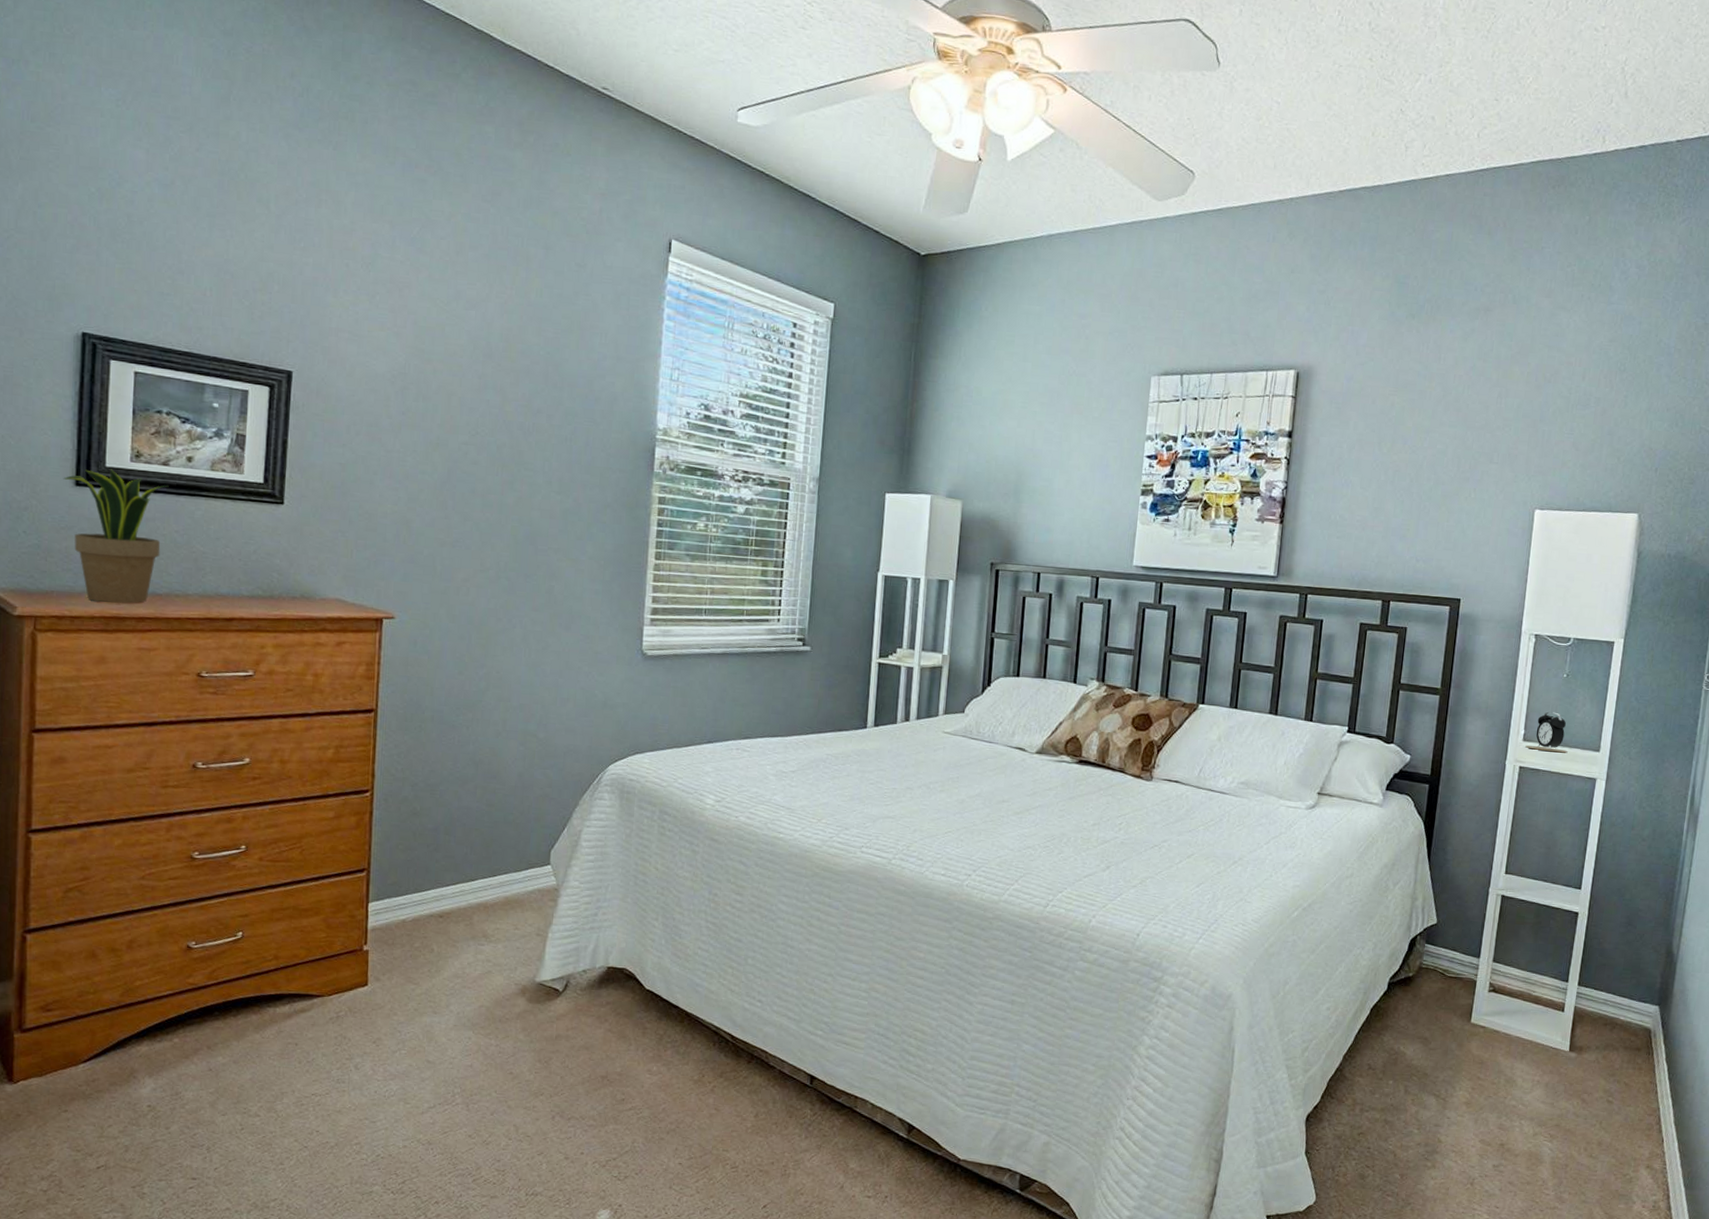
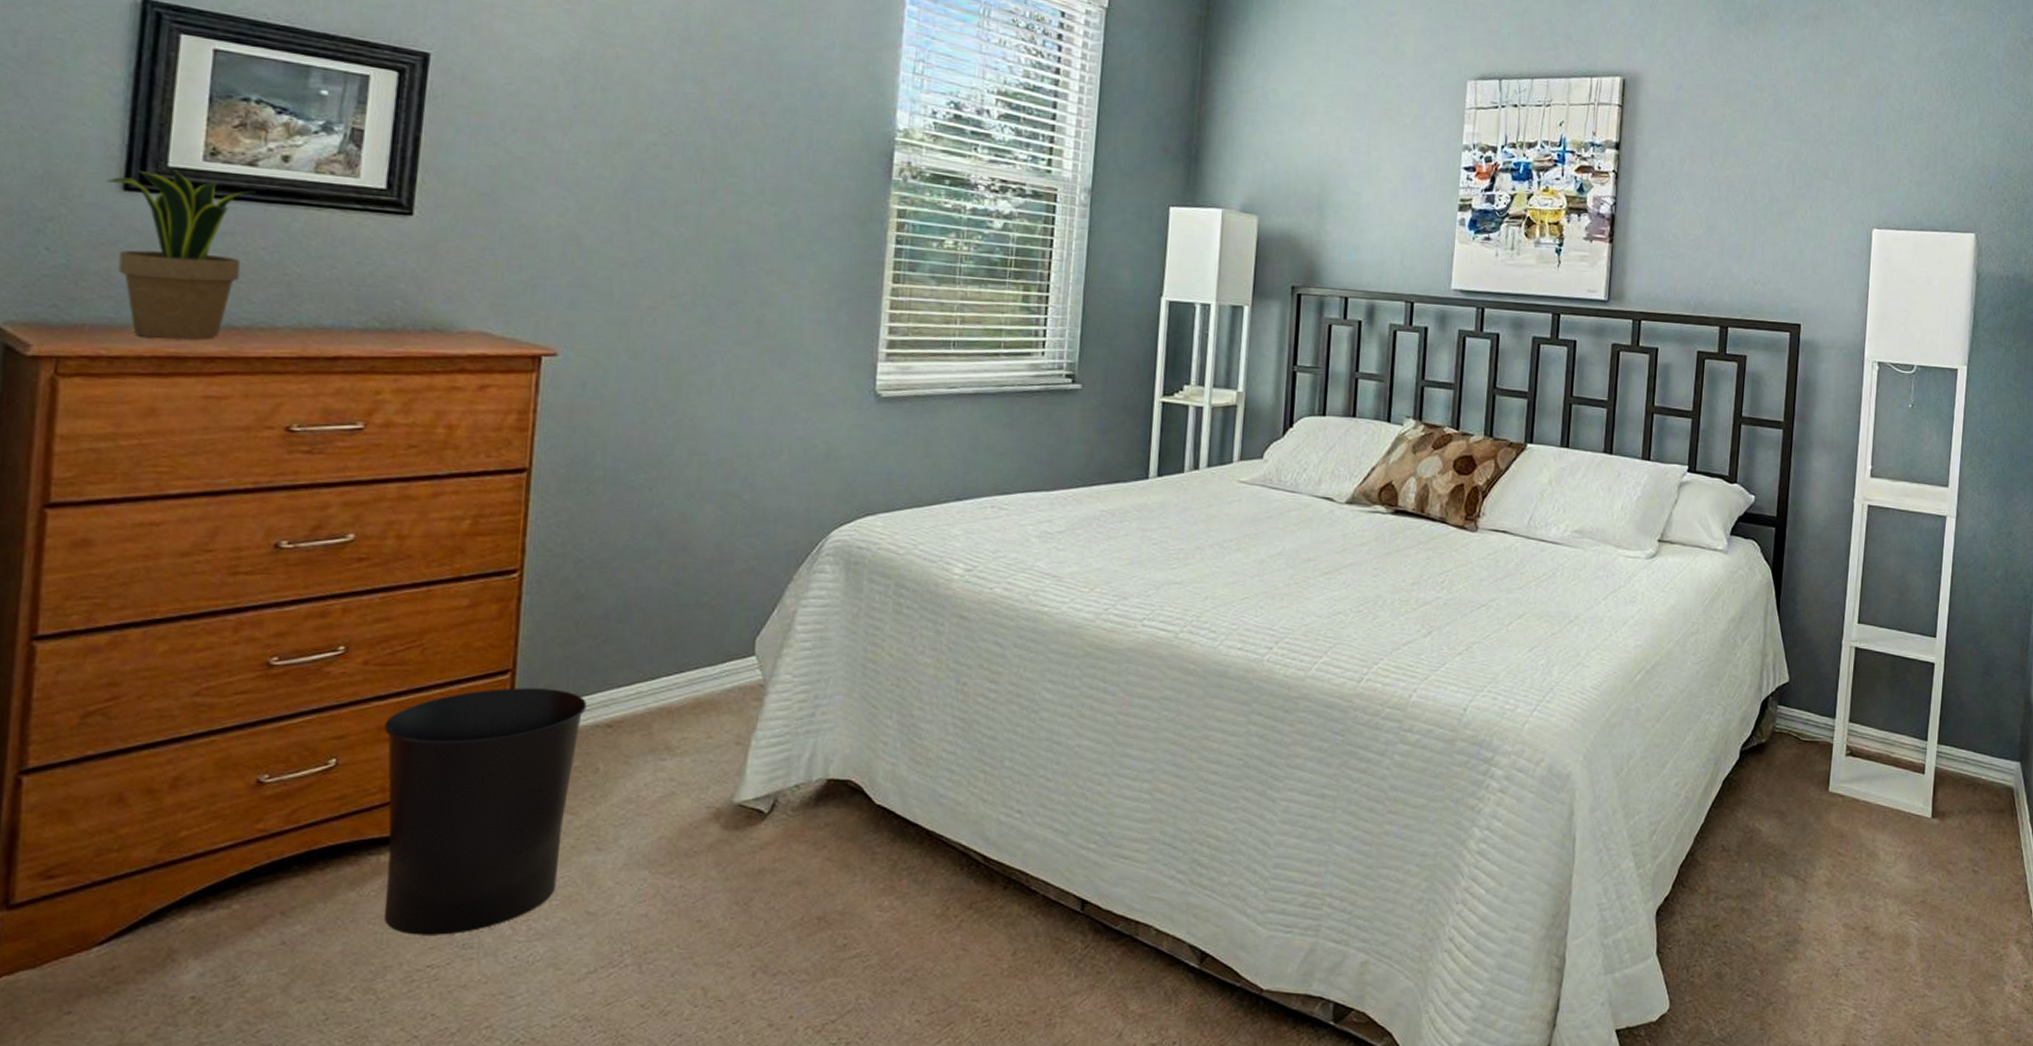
waste bin: none [276,883,423,1072] -> present [383,687,587,935]
alarm clock: present [1525,711,1568,753] -> none [1873,445,1916,490]

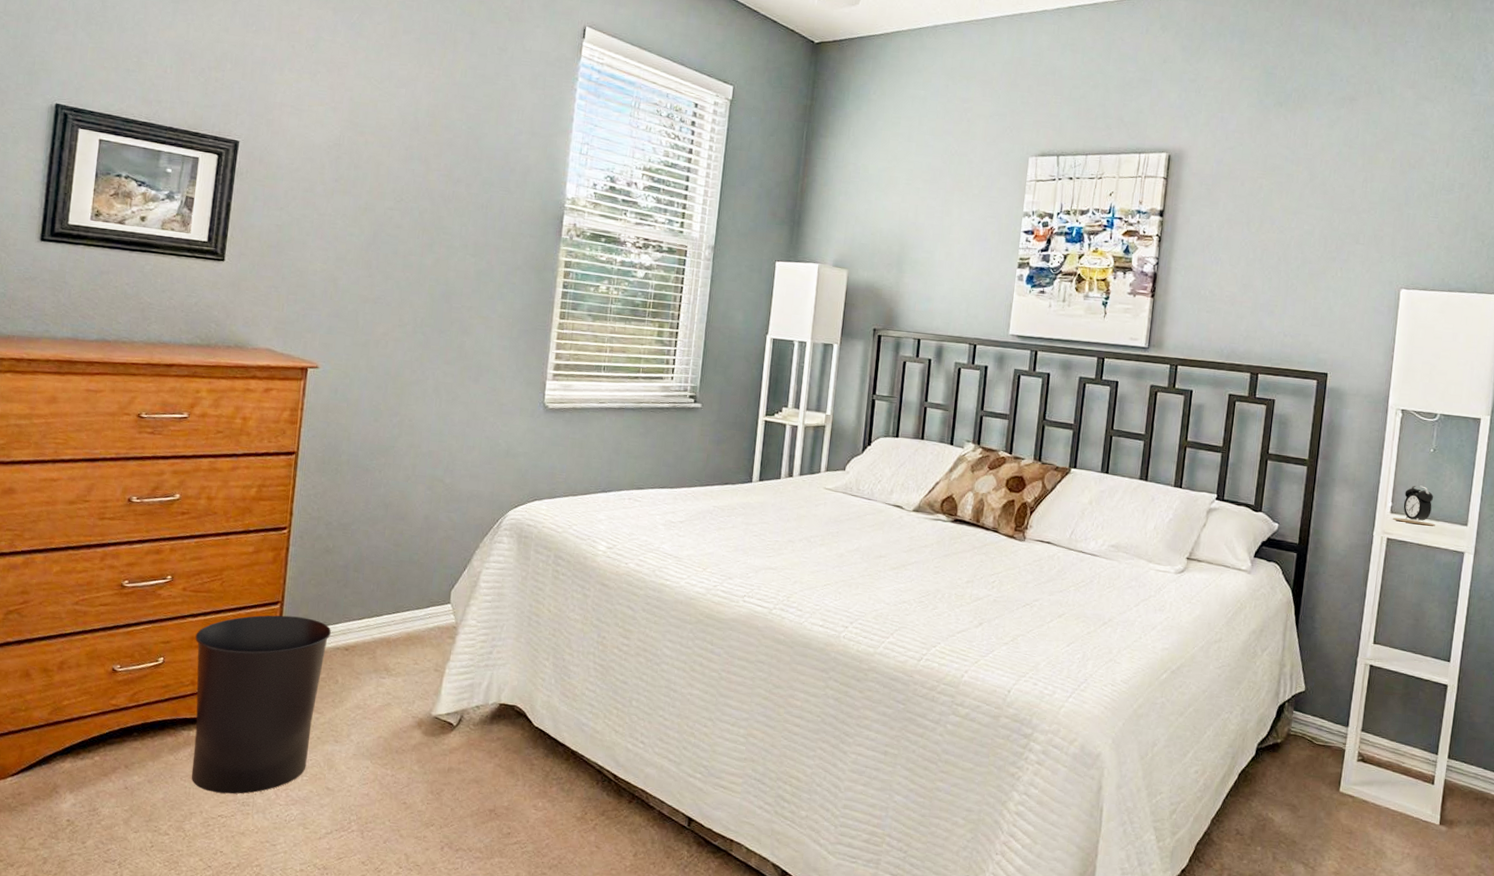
potted plant: present [106,170,256,340] -> none [30,226,123,349]
alarm clock: none [1873,445,1916,490] -> present [1393,485,1435,527]

